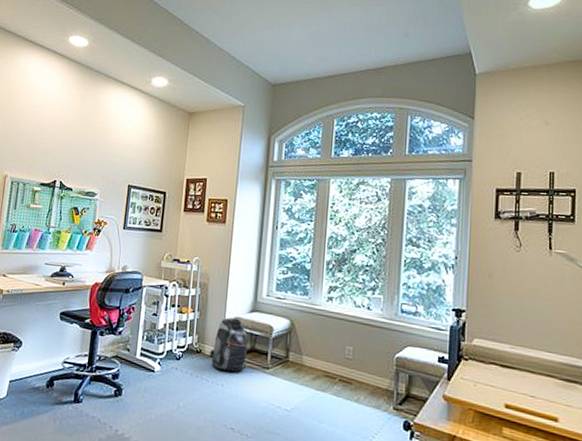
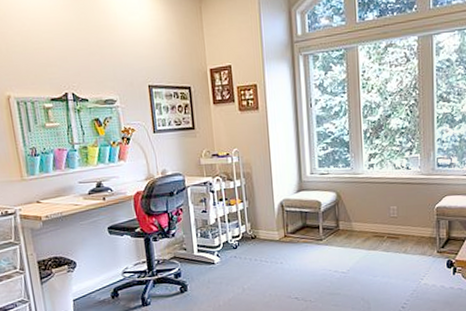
backpack: present [209,317,248,373] -> none [264,199,301,251]

